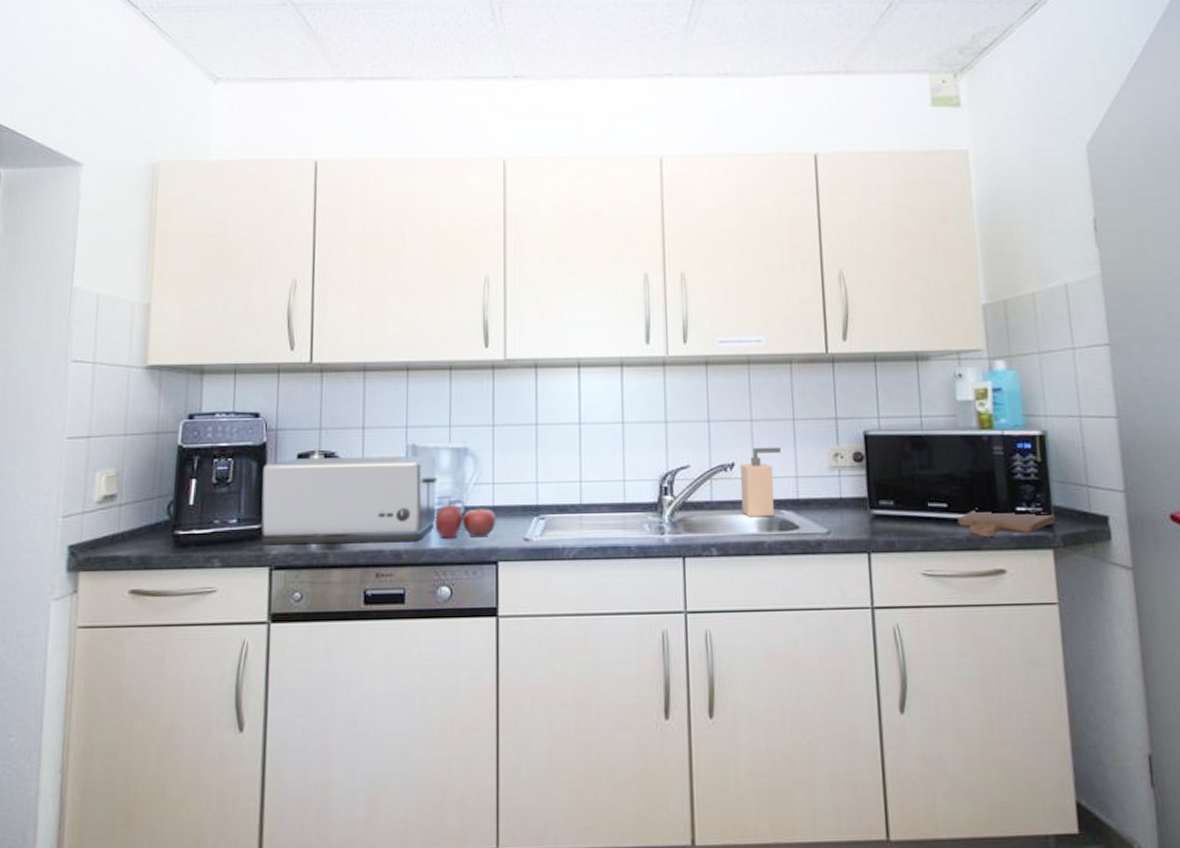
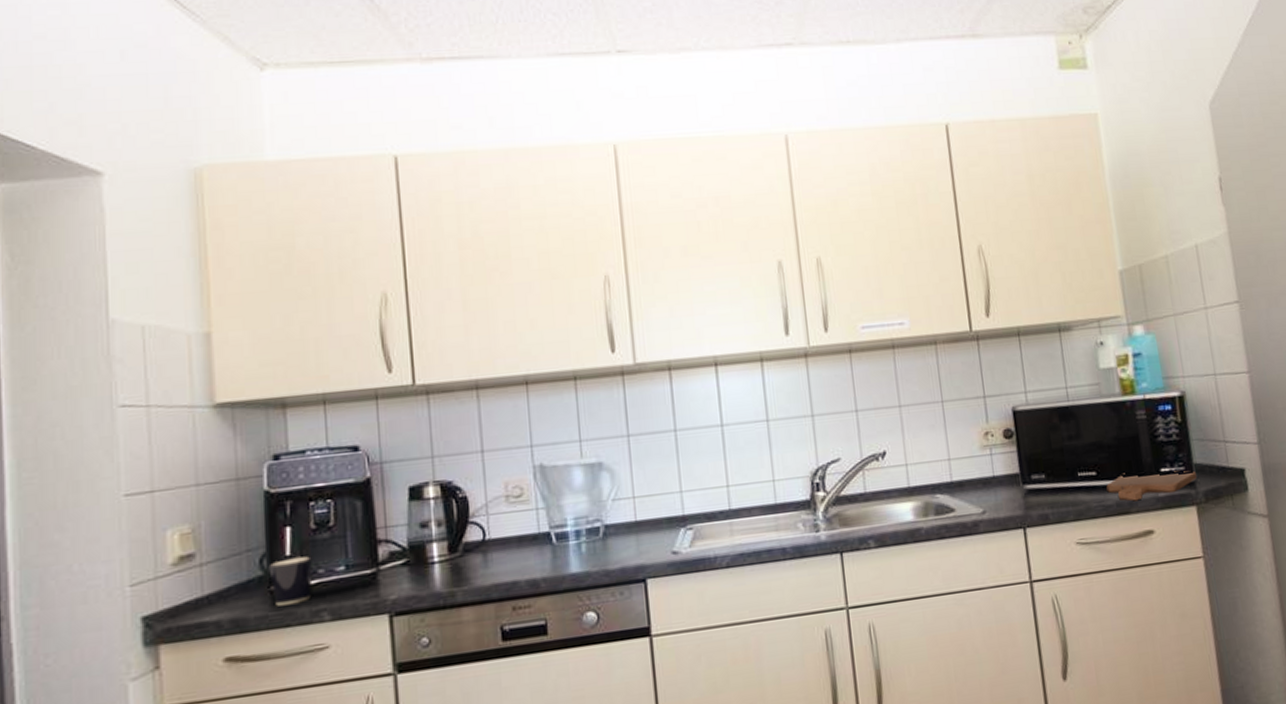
mug: none [174,507,210,550] -> present [268,556,313,607]
toaster: present [260,456,437,546] -> none [368,474,573,591]
fruit: present [435,500,463,538] -> none [572,519,604,561]
fruit: present [463,505,496,538] -> none [604,522,640,557]
soap dispenser: present [739,447,781,518] -> none [891,431,932,505]

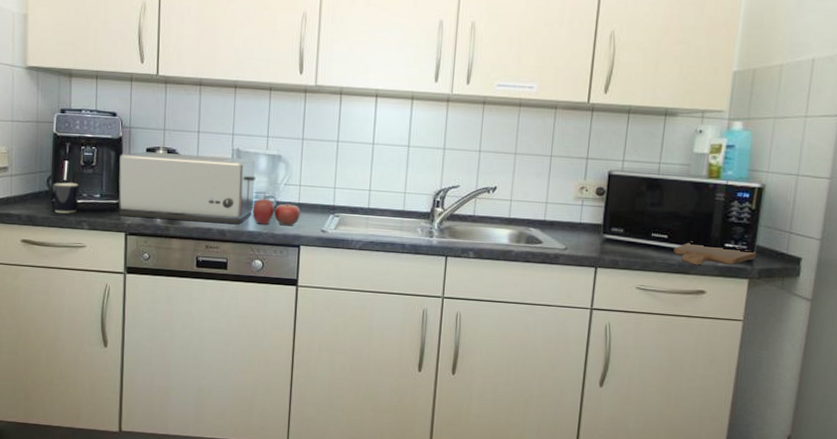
toaster: none [368,474,573,591] -> present [118,151,256,225]
fruit: none [572,519,604,561] -> present [252,195,275,225]
fruit: none [604,522,640,557] -> present [274,202,300,226]

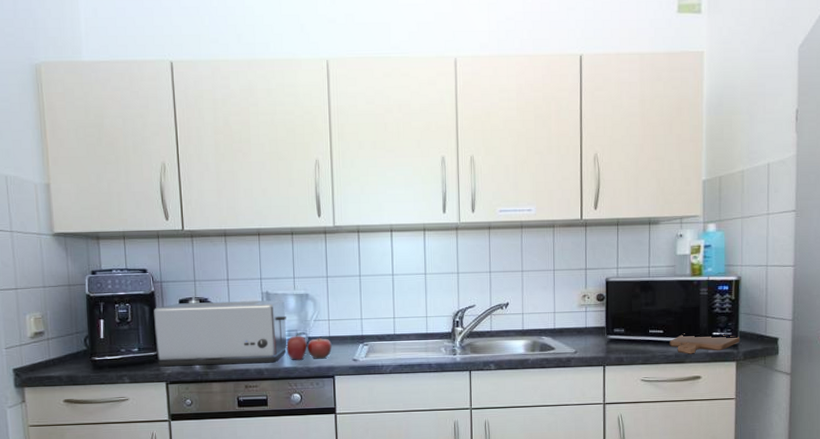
mug: present [52,182,80,214] -> none [90,340,118,371]

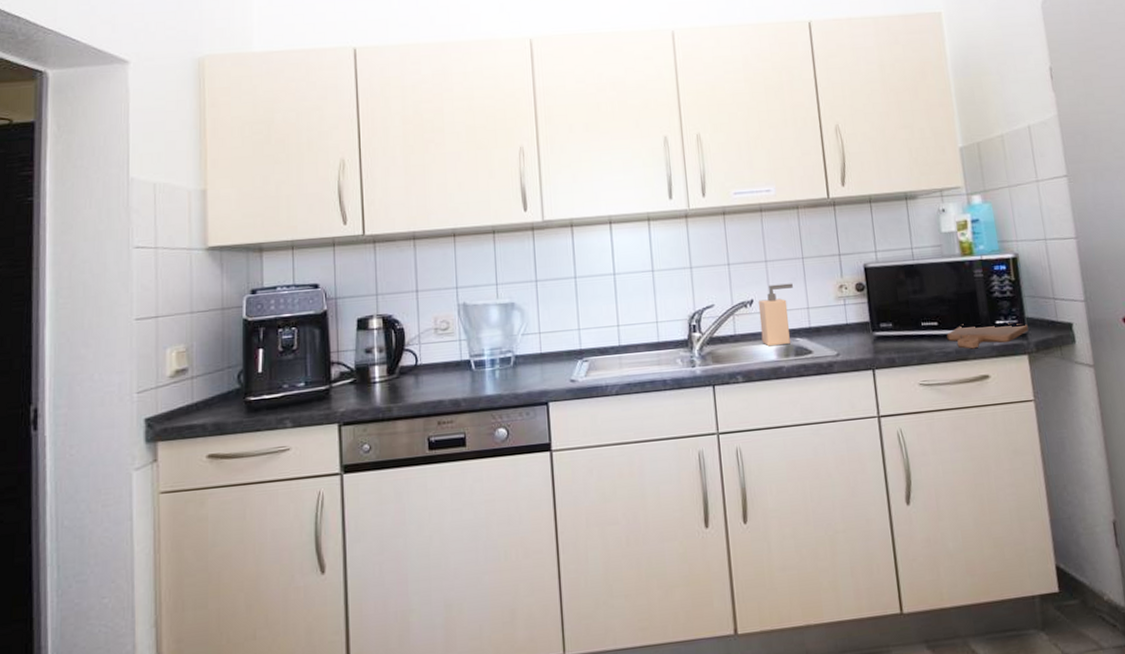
toaster: present [153,300,287,367] -> none [324,312,489,404]
fruit: present [286,332,307,360] -> none [488,350,514,385]
fruit: present [307,336,332,359] -> none [514,353,544,383]
soap dispenser: none [512,291,543,342] -> present [758,283,793,347]

